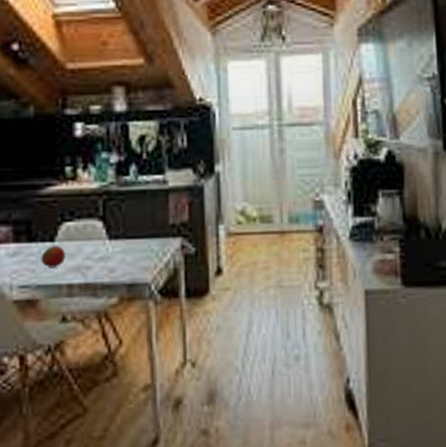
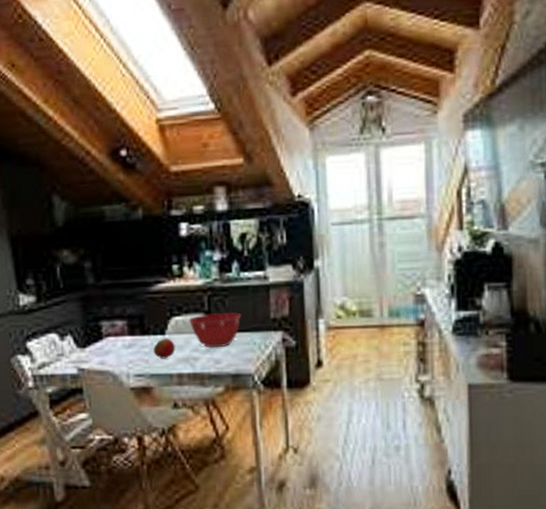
mixing bowl: none [81,217,139,256] -> present [188,312,242,348]

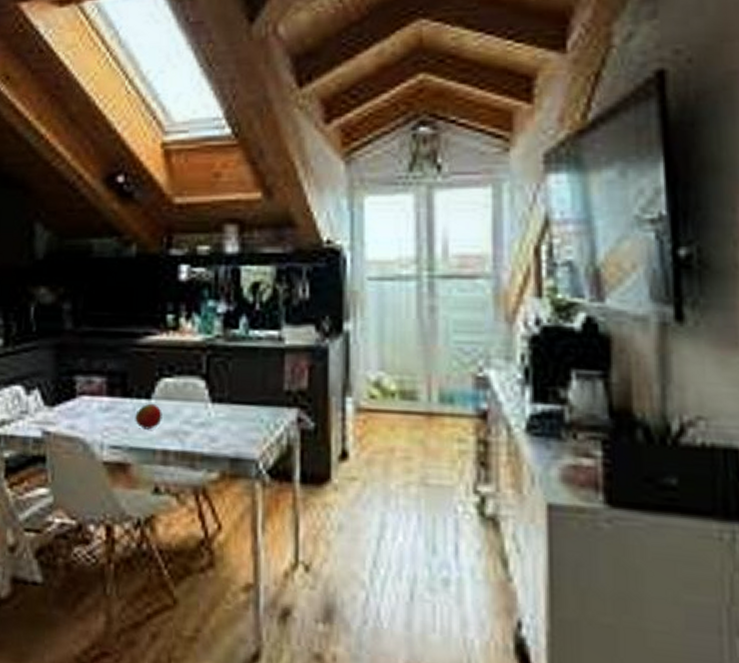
mixing bowl: present [188,312,242,348] -> none [181,377,247,422]

